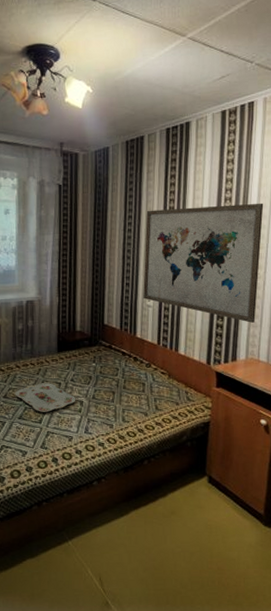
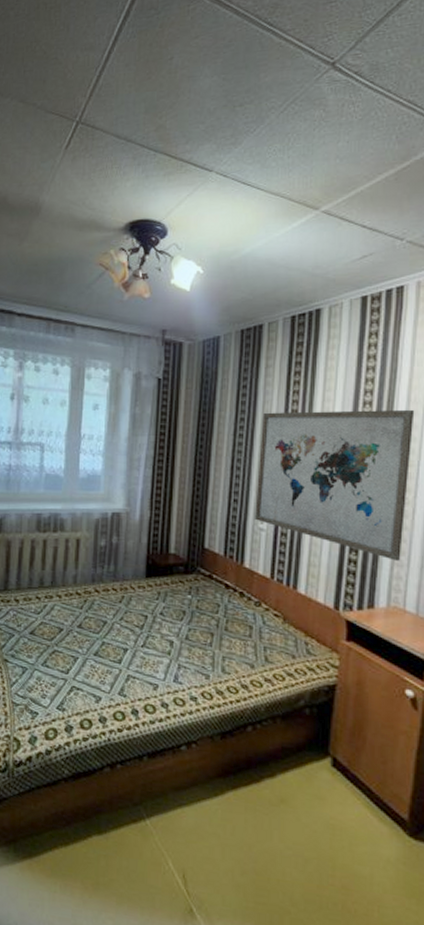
serving tray: present [15,383,76,412] -> none [91,614,165,651]

